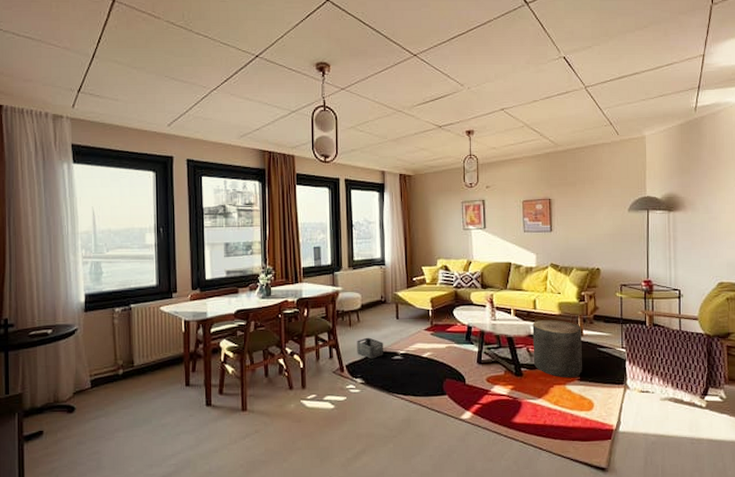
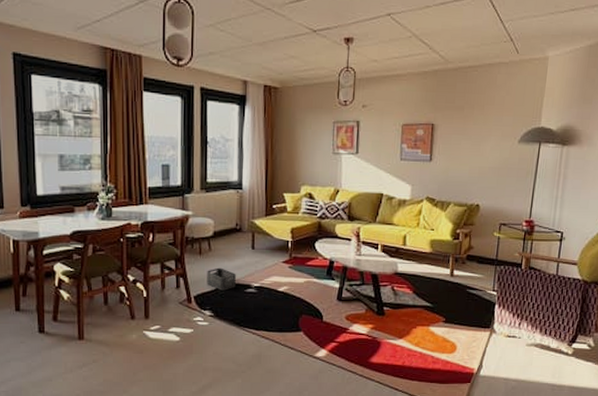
stool: present [532,319,582,378] -> none [397,257,452,320]

